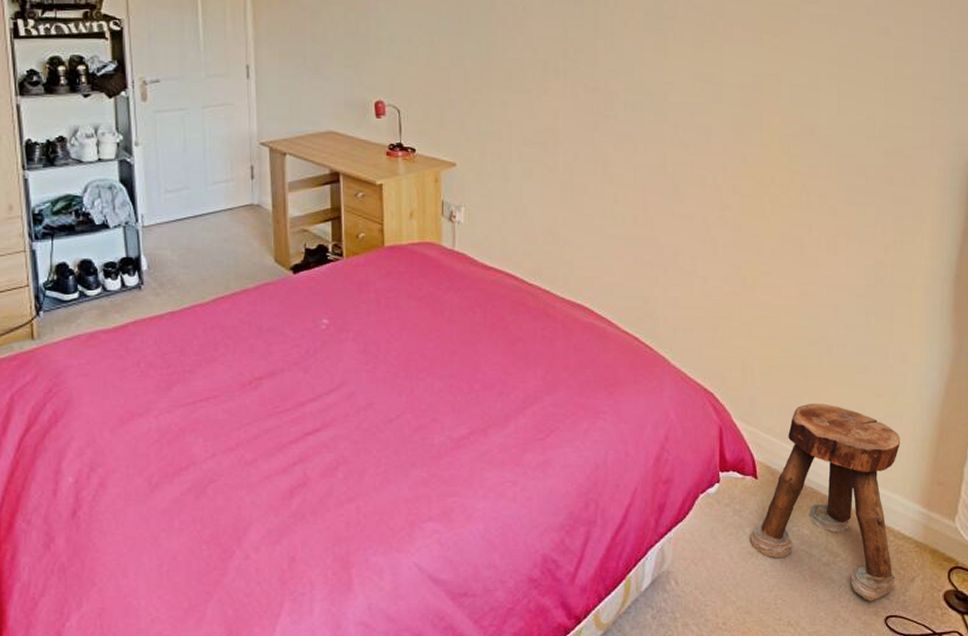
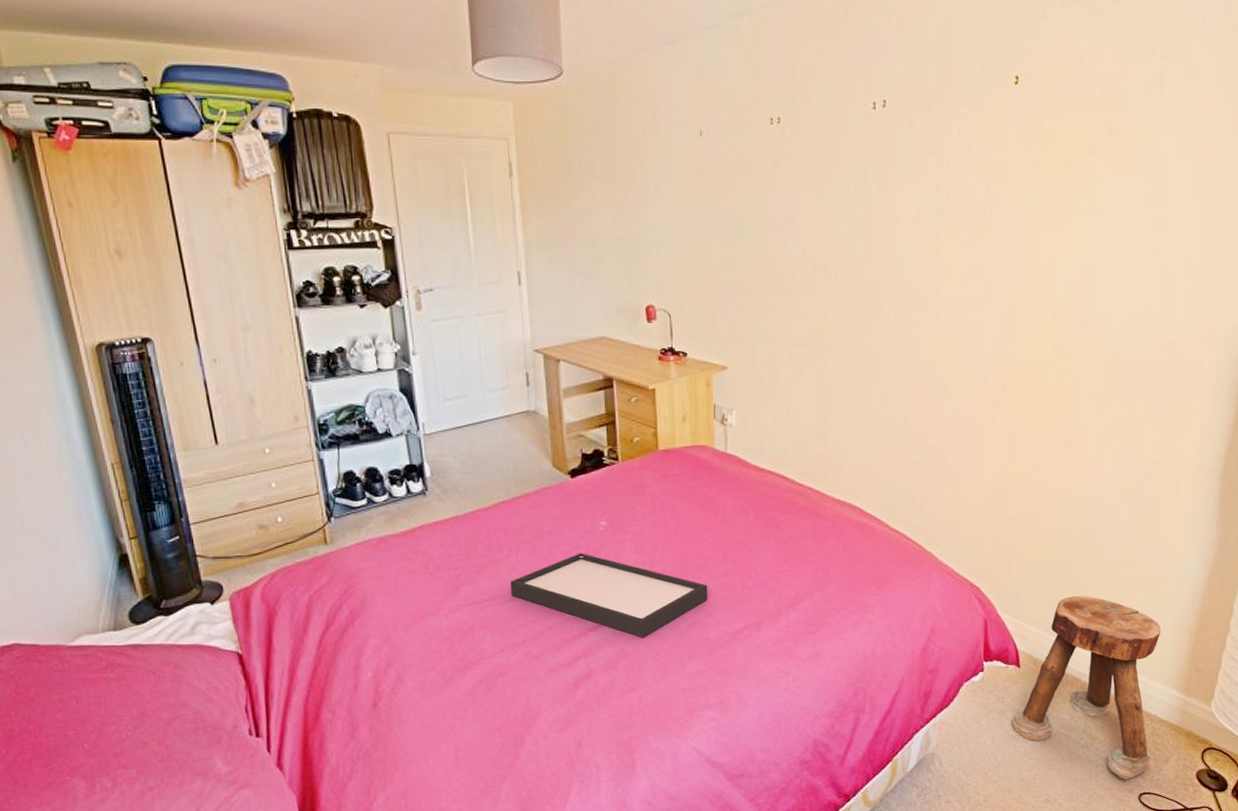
tray: none [226,352,433,443] -> present [510,552,708,638]

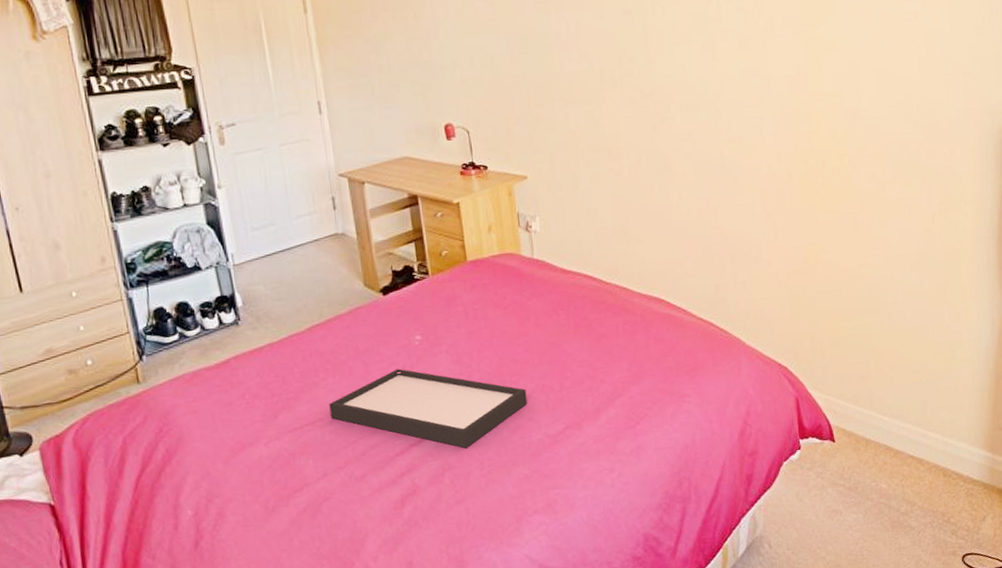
stool: present [1011,595,1161,780] -> none [832,366,969,543]

